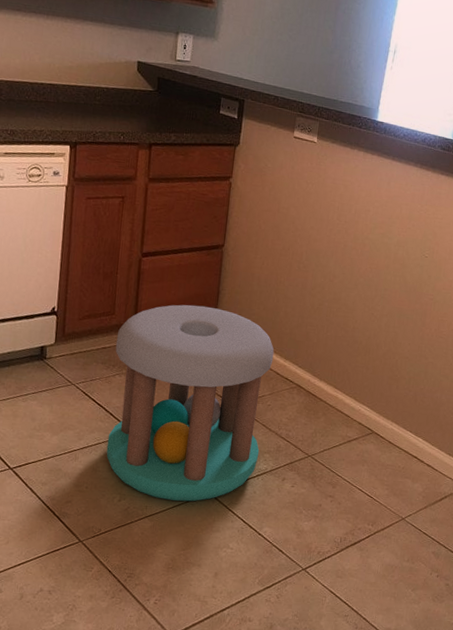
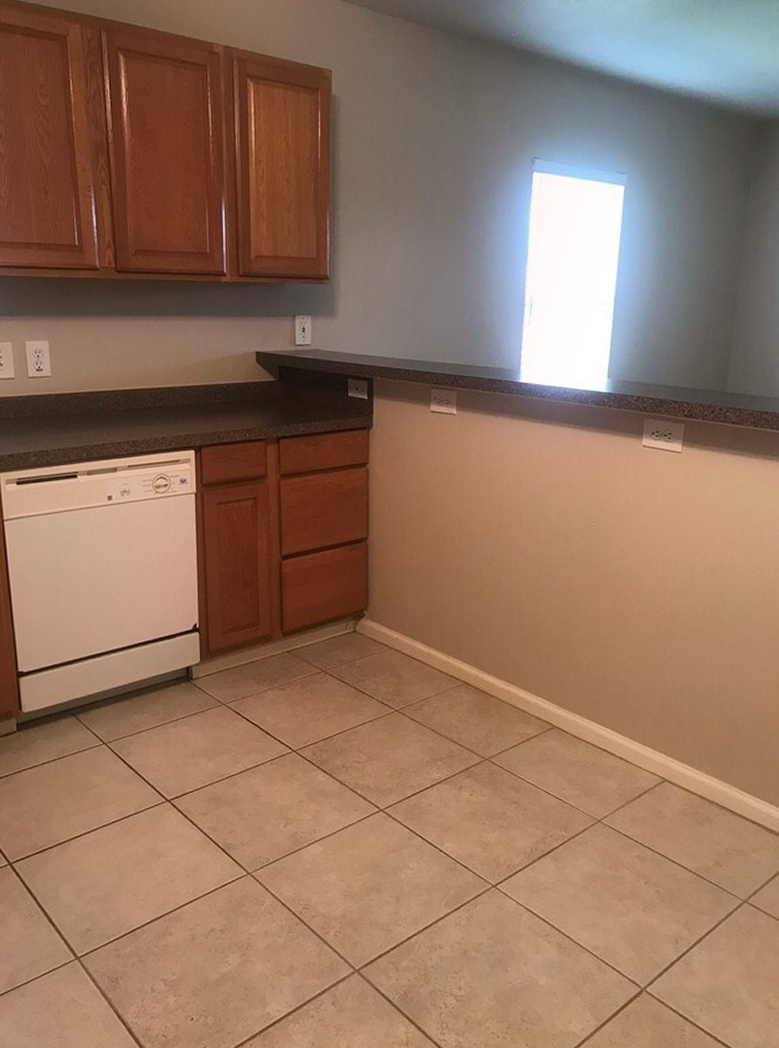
stool: present [106,304,275,502] -> none [264,606,435,821]

